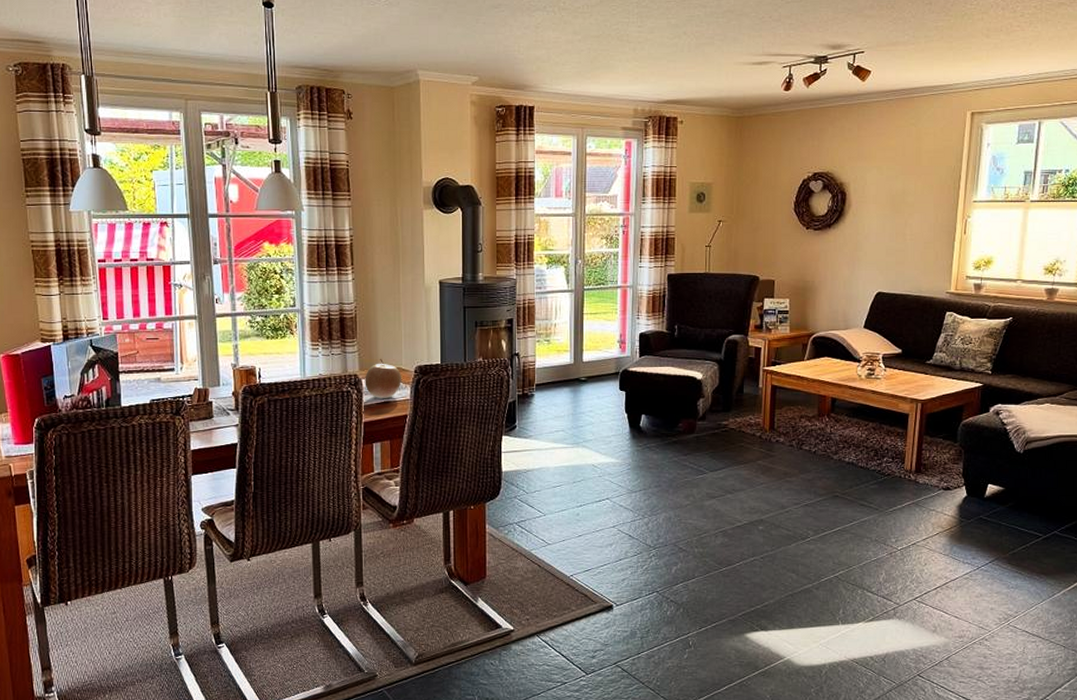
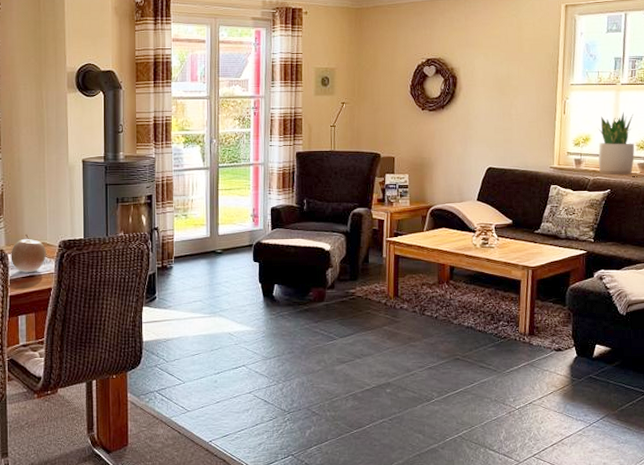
planter: none [1001,232,1043,302] -> present [598,112,635,175]

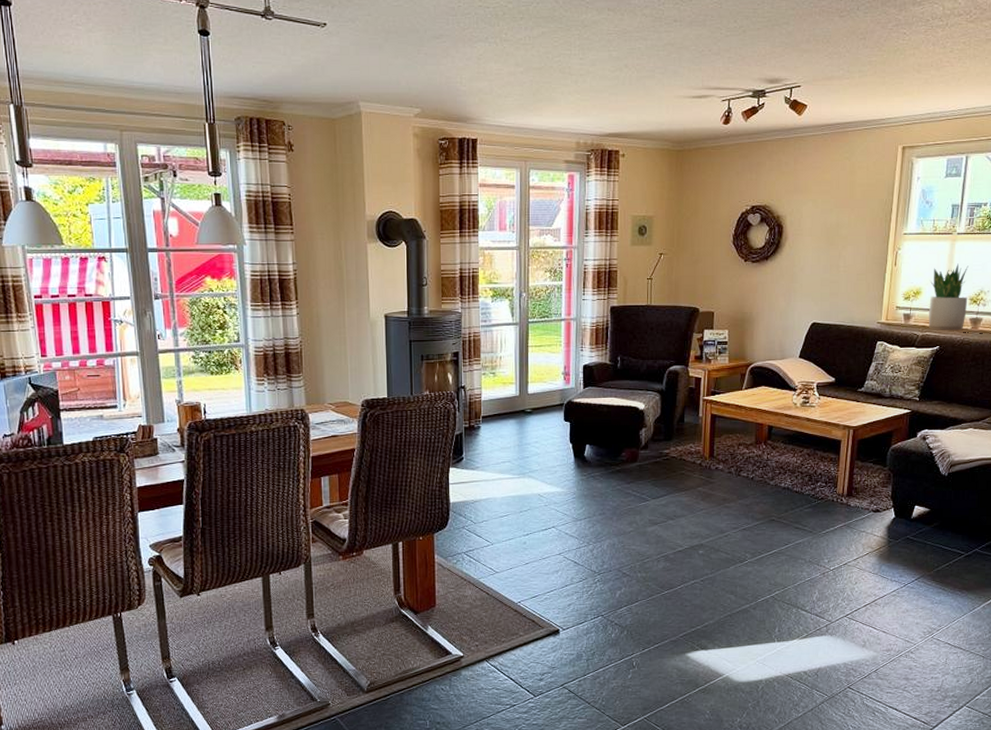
fruit: present [11,234,46,272] -> none [311,392,349,433]

